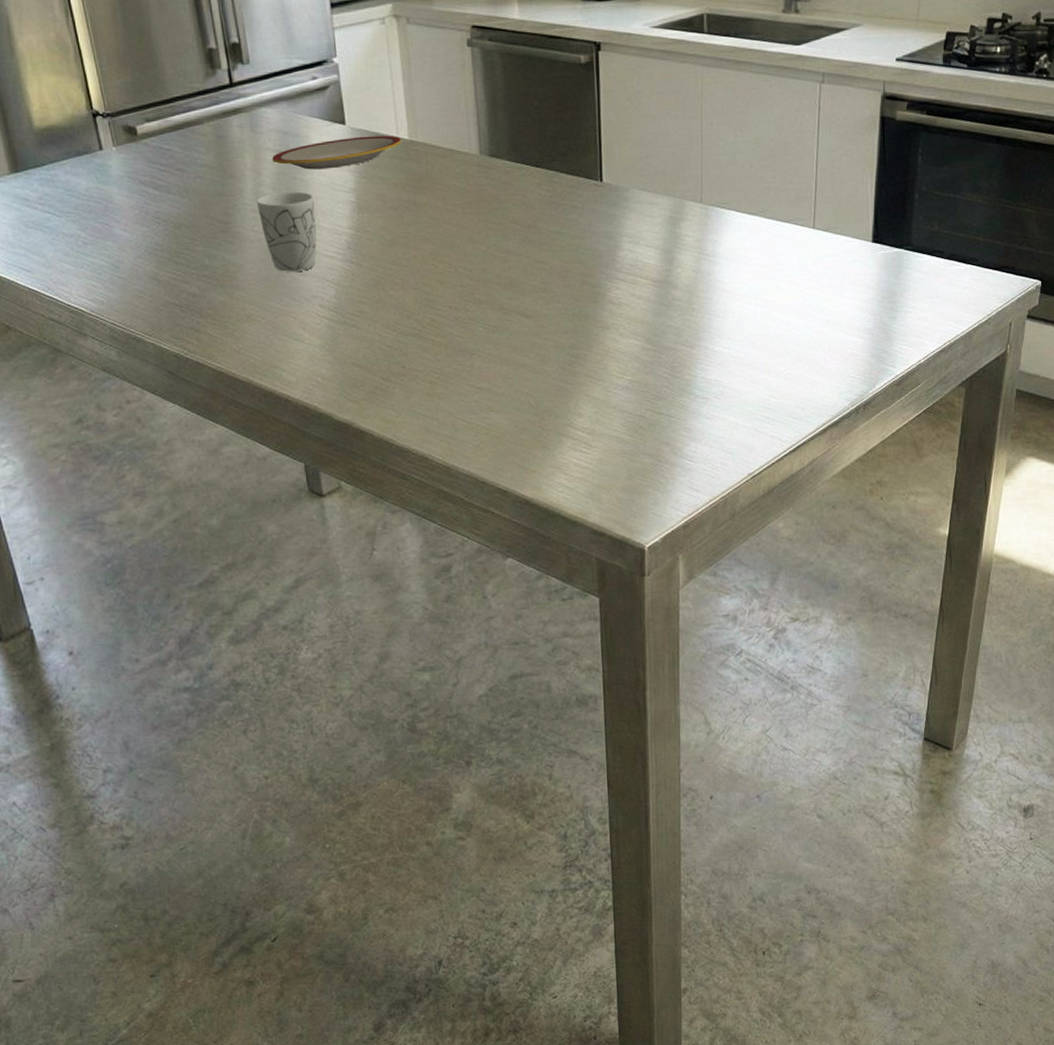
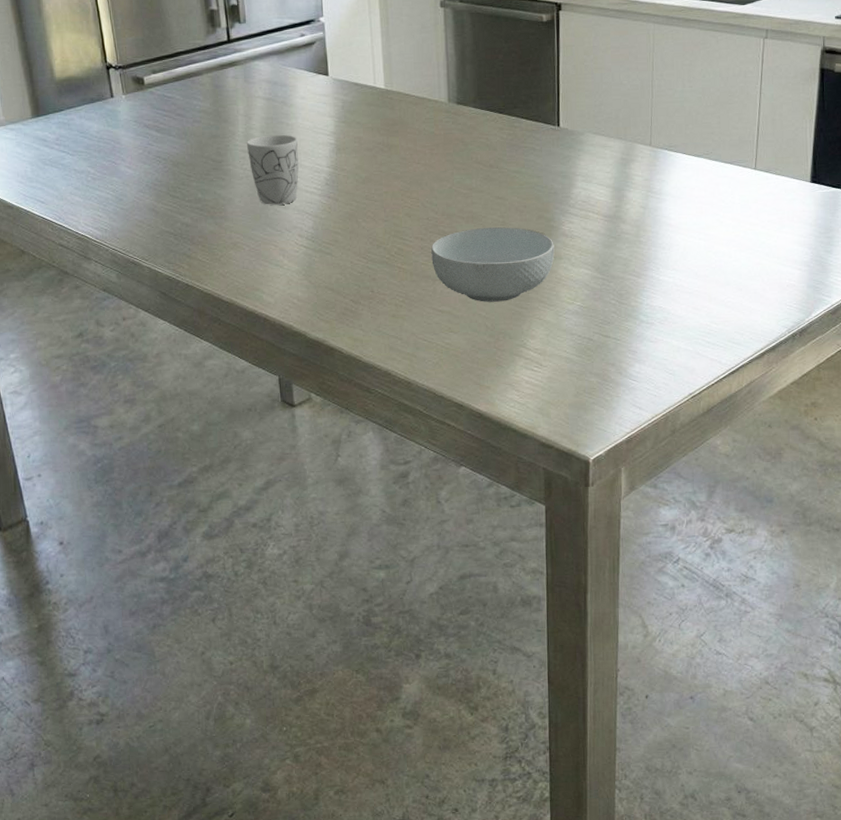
plate: present [272,135,401,170] -> none [262,85,378,115]
cereal bowl: none [466,294,601,378] -> present [431,227,555,302]

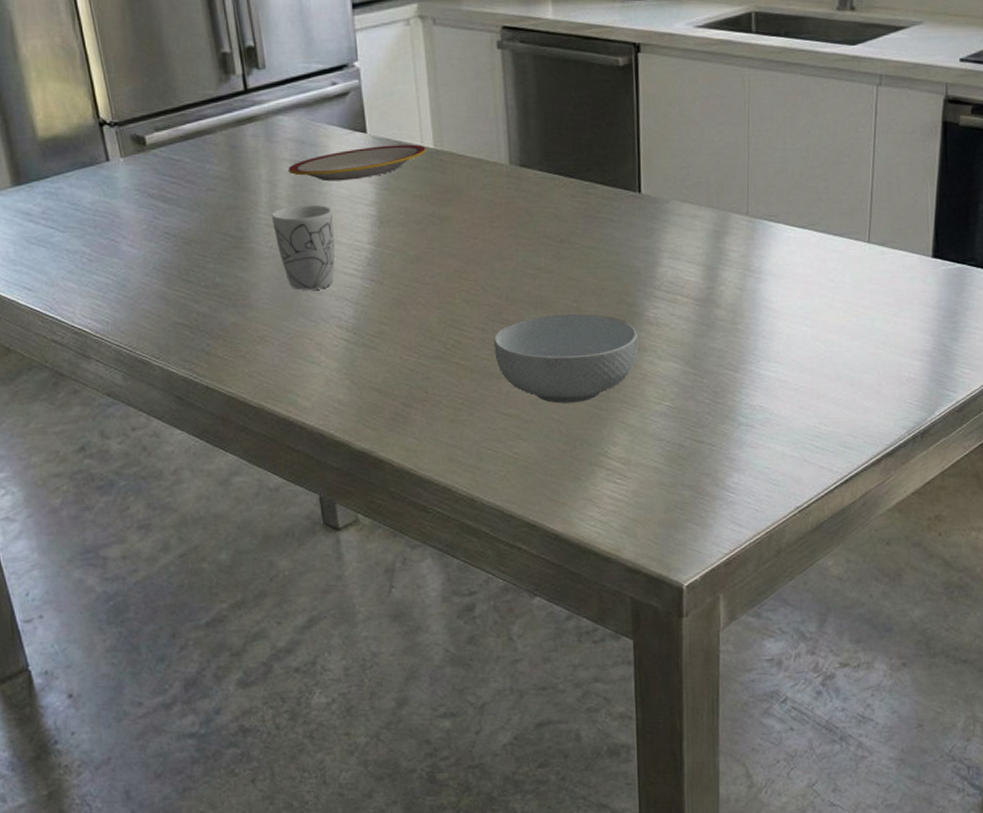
plate: none [262,85,378,115] -> present [288,144,426,182]

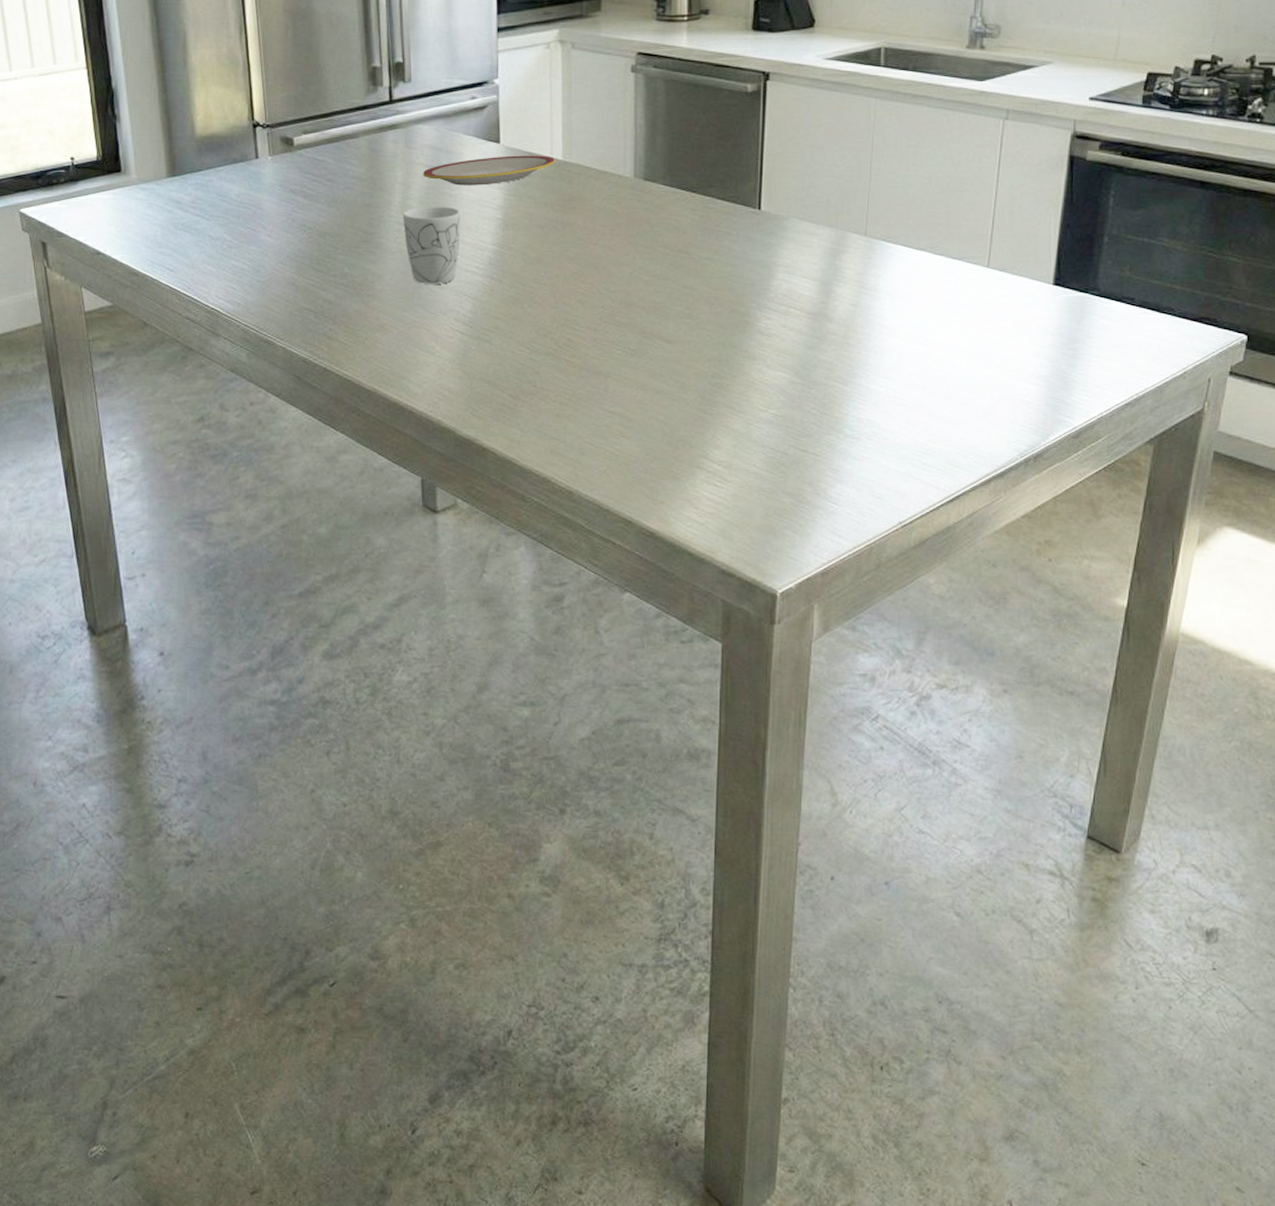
cereal bowl: present [494,314,638,404] -> none [605,319,748,405]

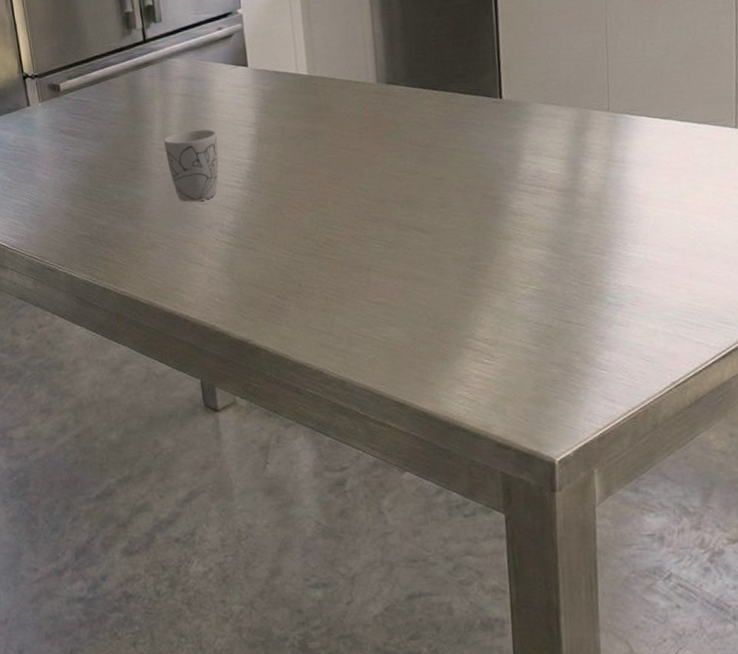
plate: present [423,155,555,186] -> none [179,72,301,110]

